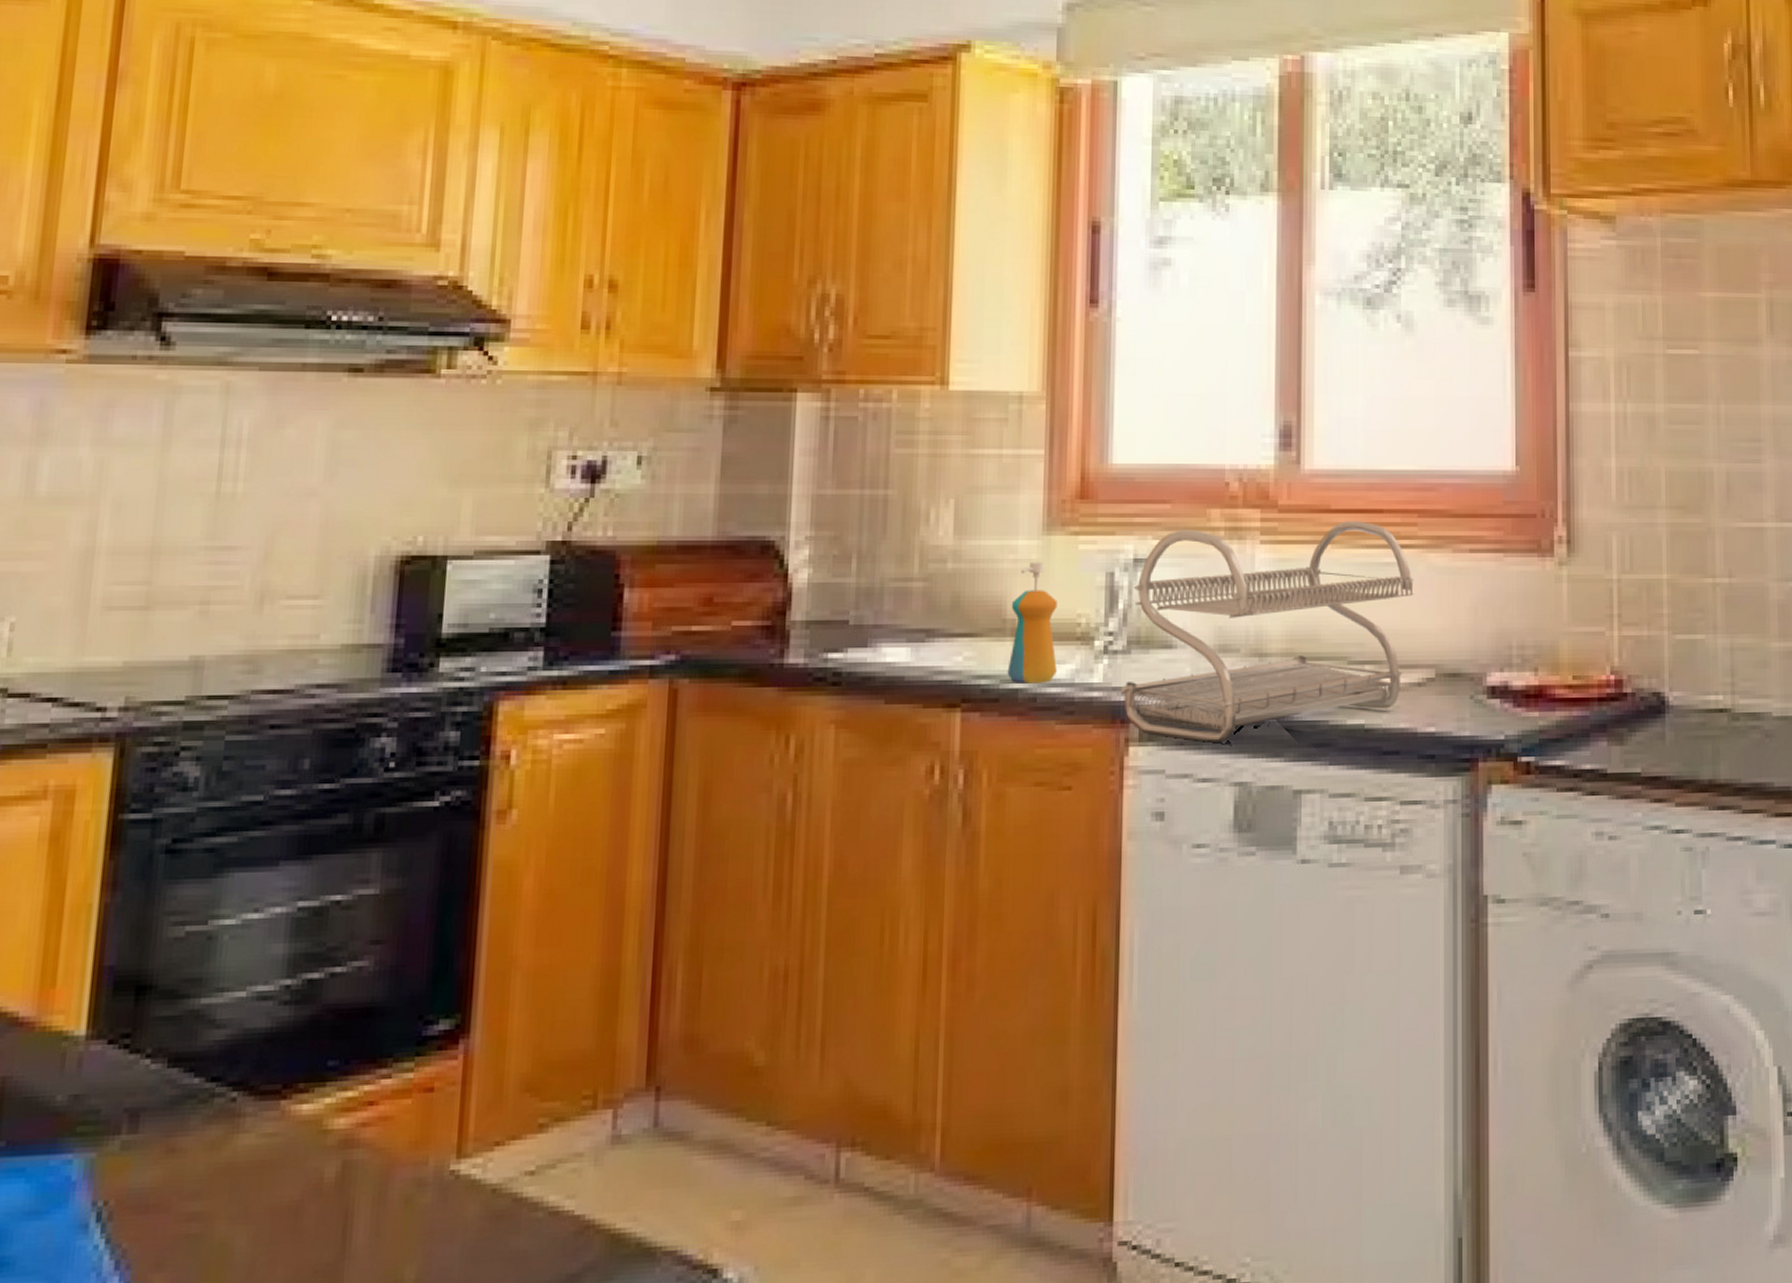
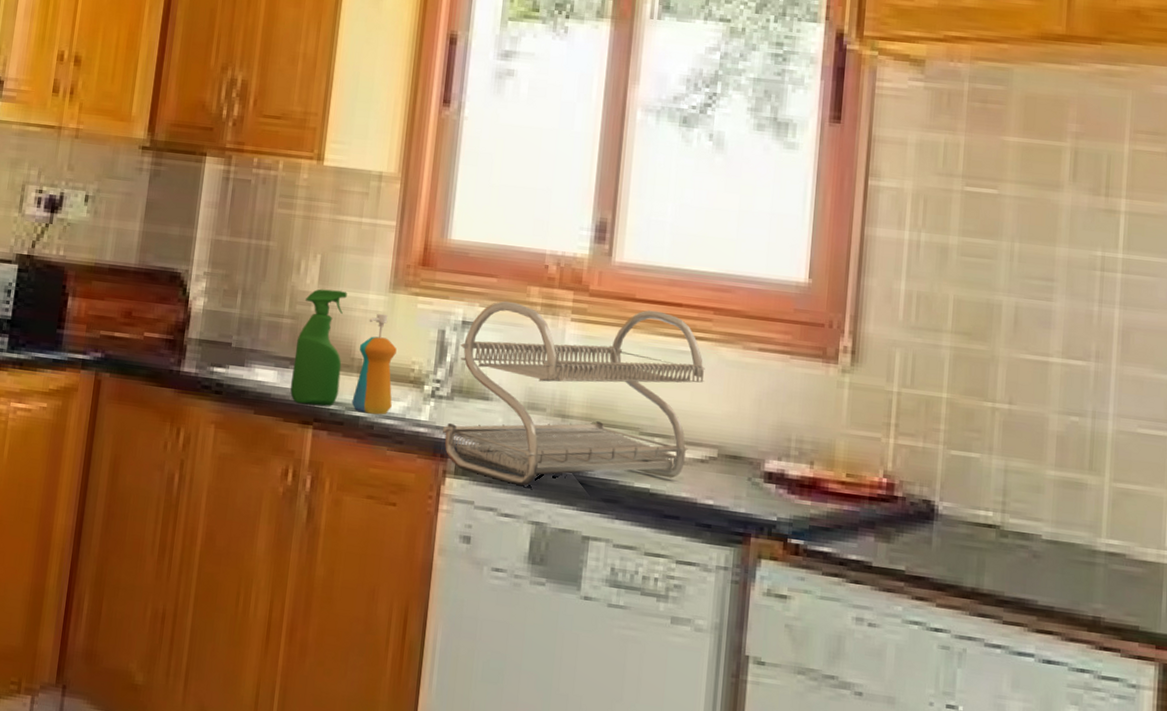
spray bottle: none [928,539,991,683] -> present [290,289,347,407]

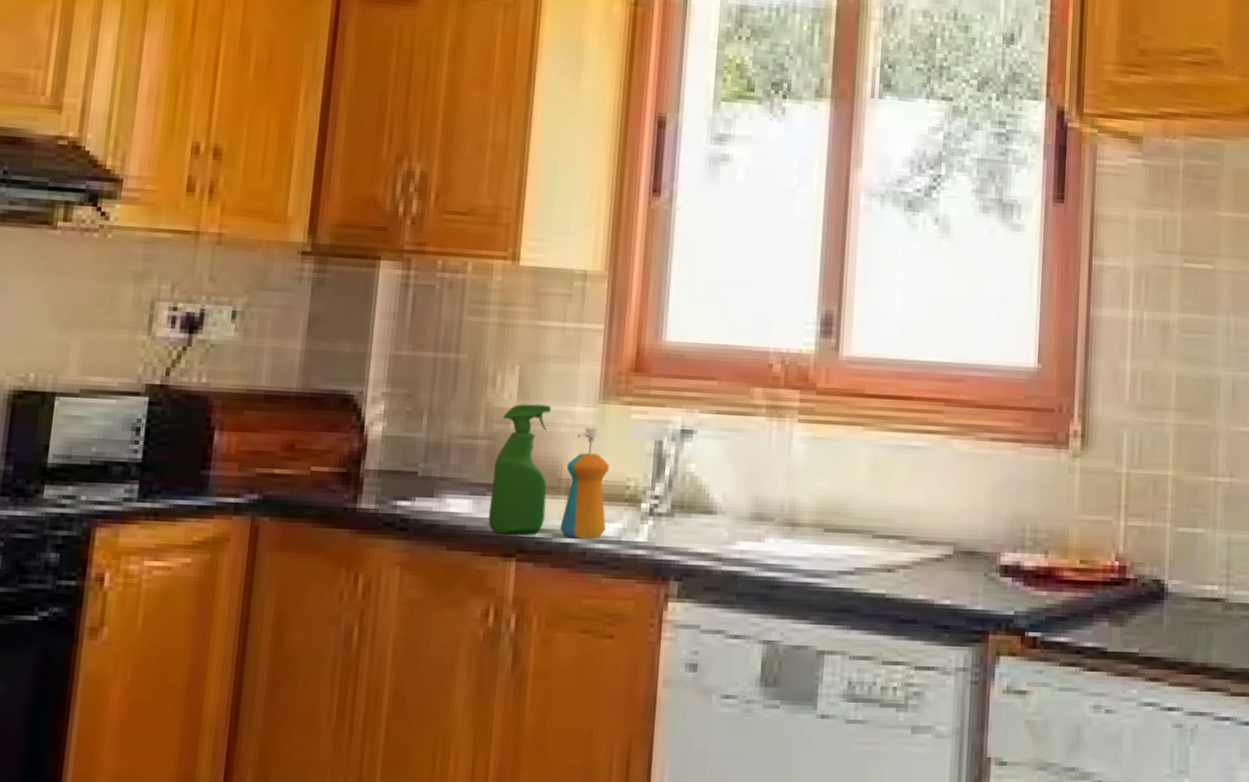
dish rack: present [443,300,705,487] -> none [663,405,938,604]

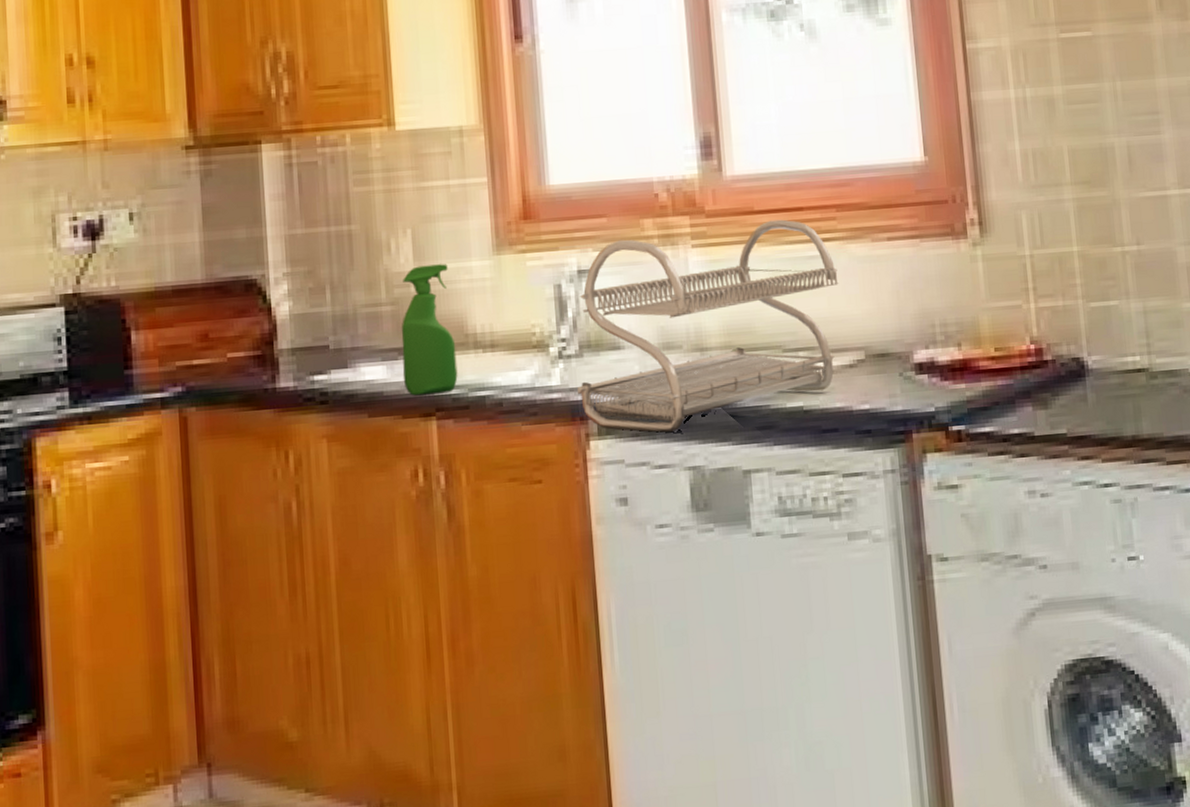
soap dispenser: present [560,427,609,540] -> none [471,279,518,391]
dish rack: none [663,405,938,604] -> present [577,219,839,433]

